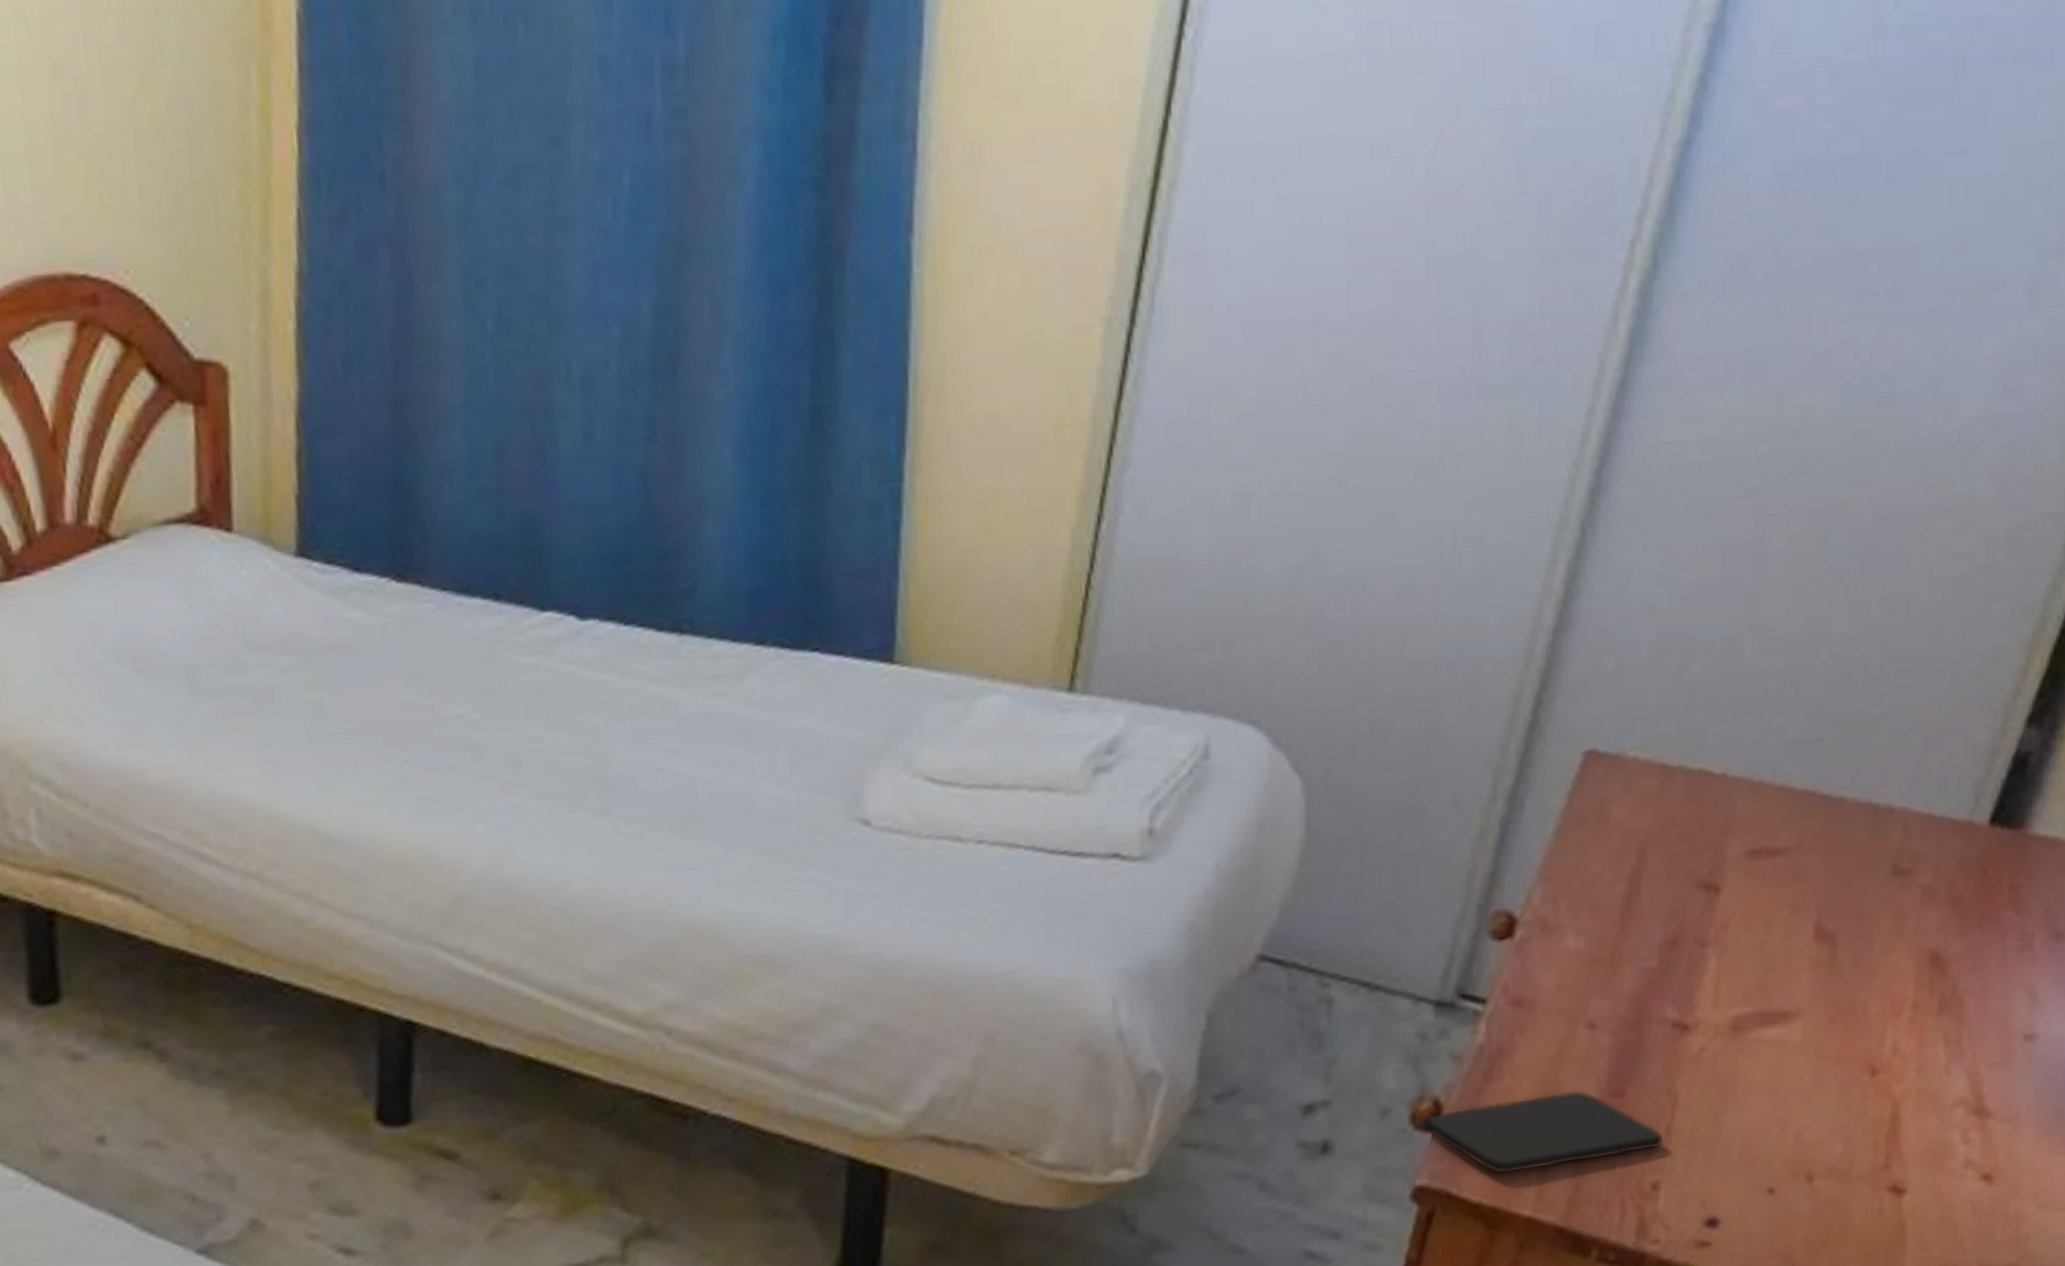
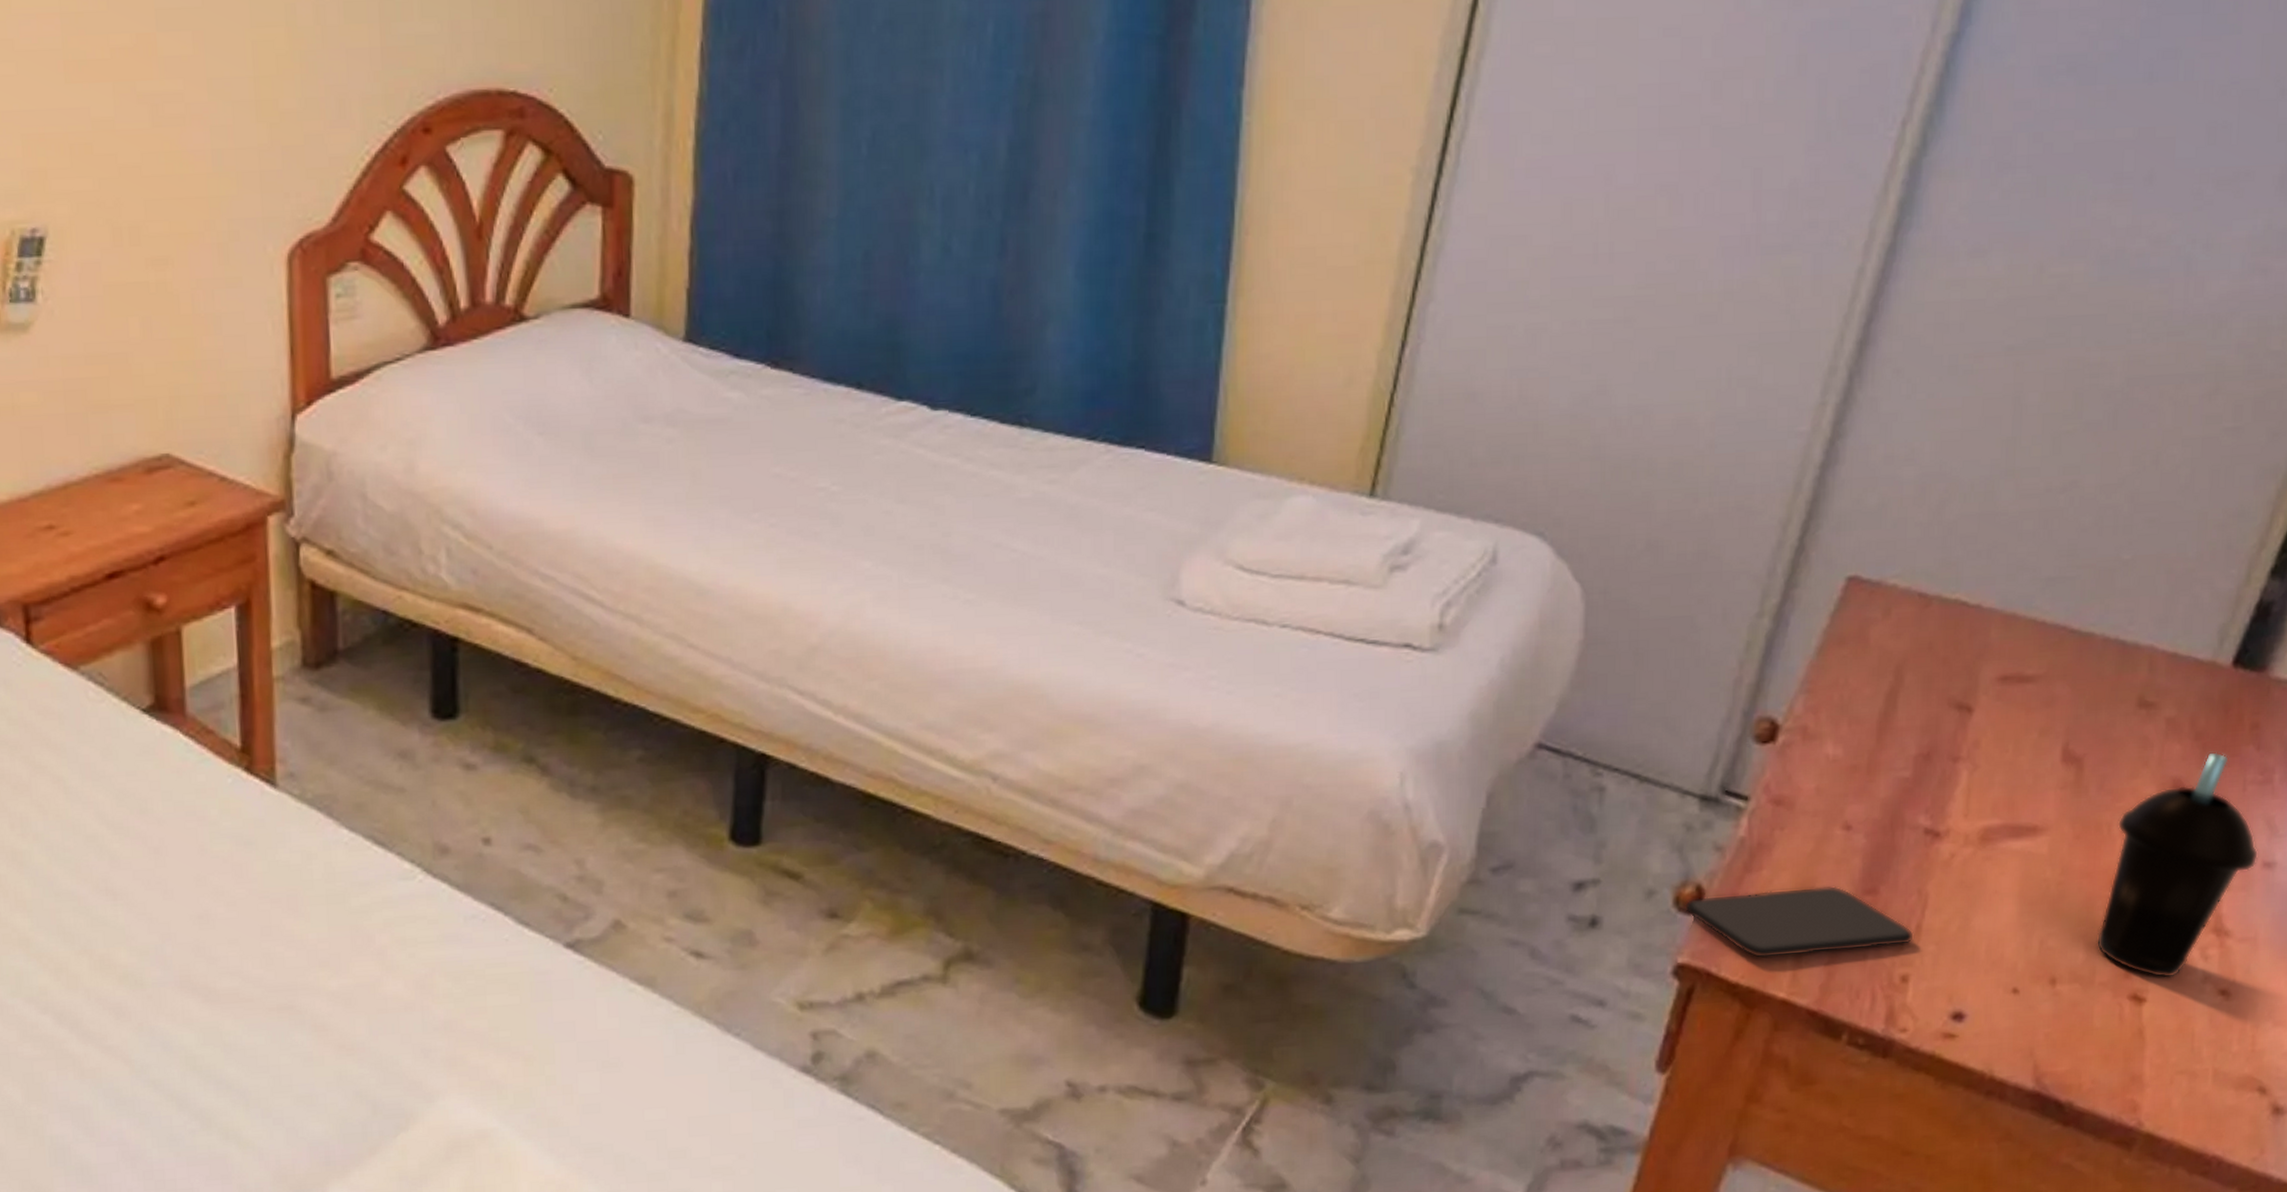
cup: none [1854,918,2019,1166] -> present [2096,751,2258,978]

